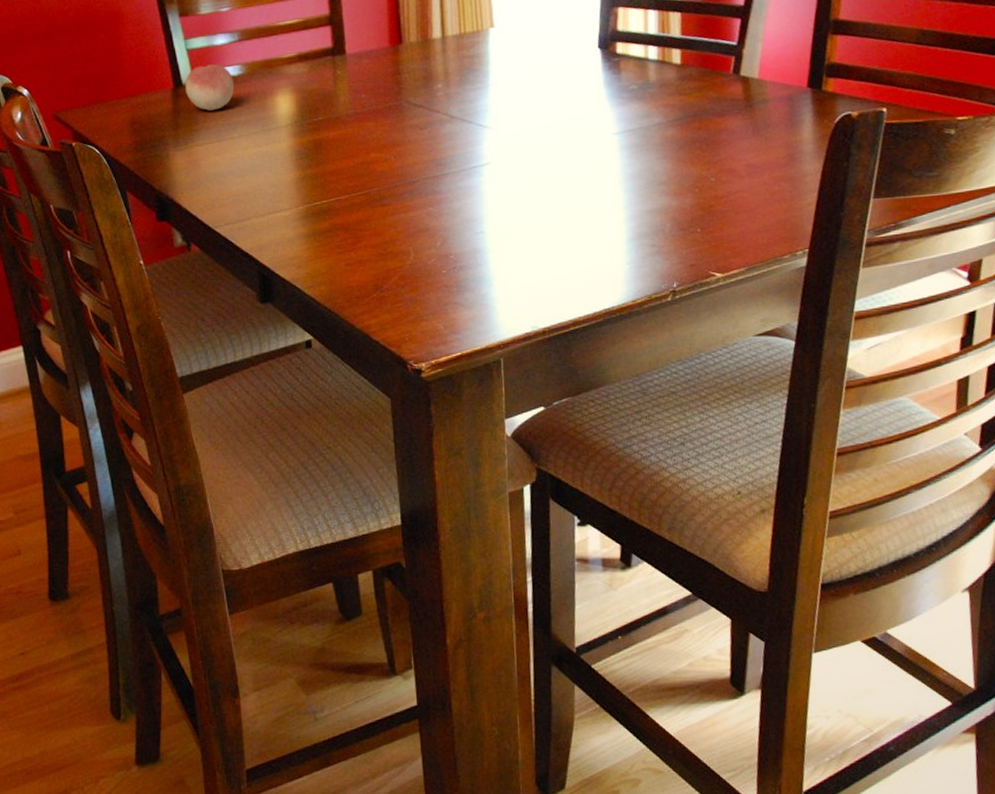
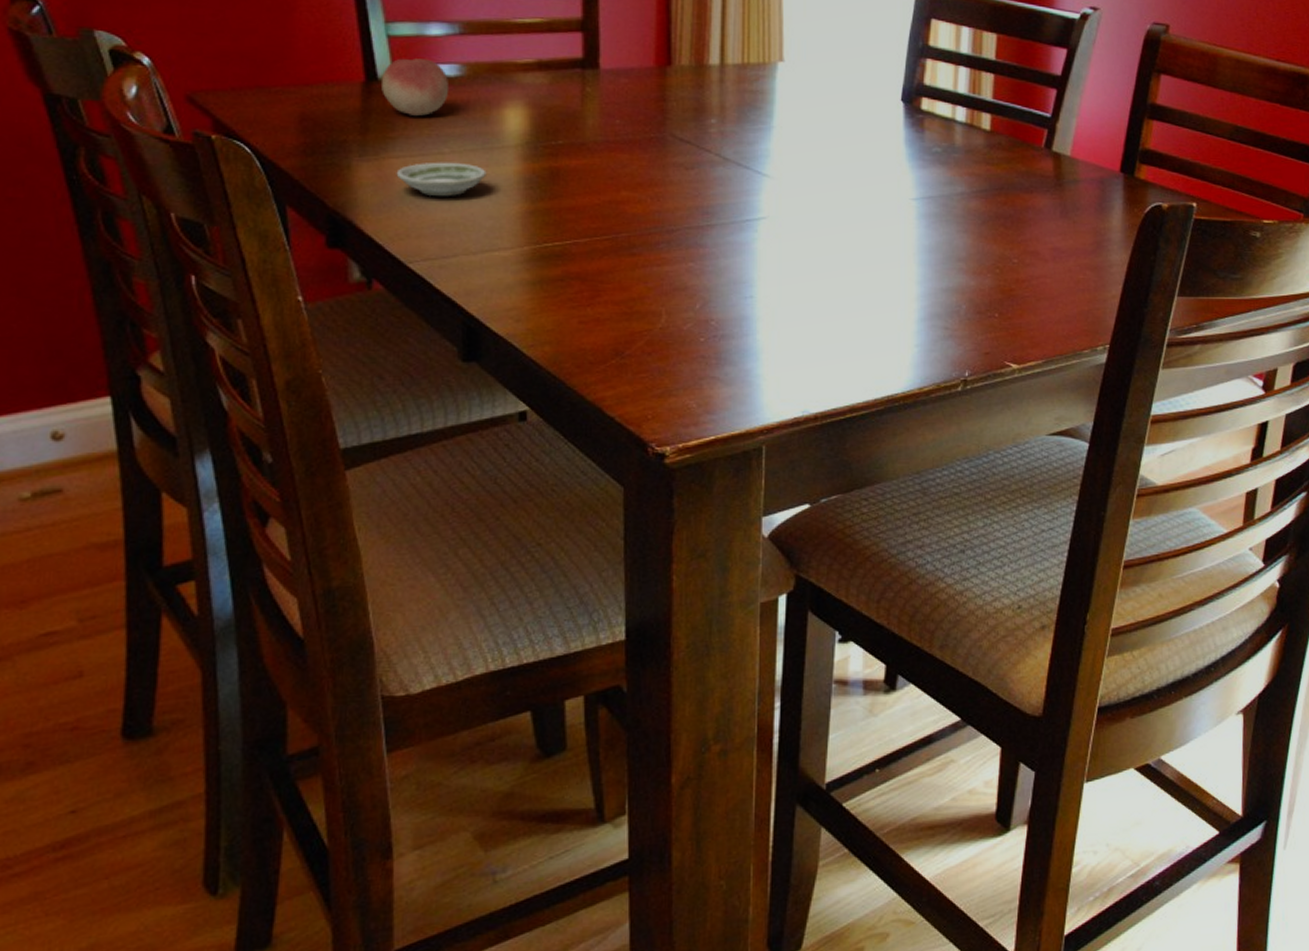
saucer: none [201,144,267,173] -> present [396,162,487,196]

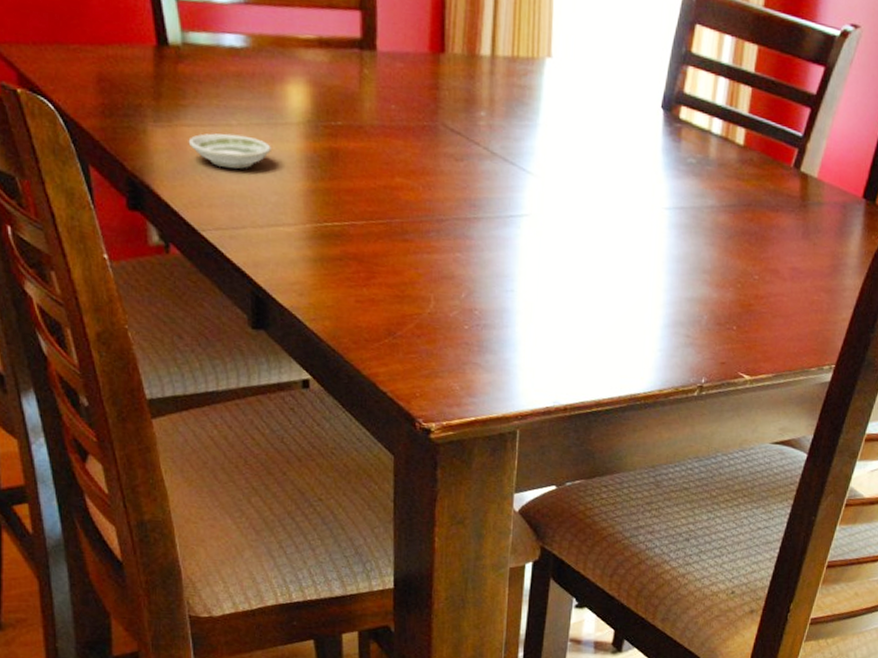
fruit: present [381,58,450,117] -> none [172,24,236,86]

